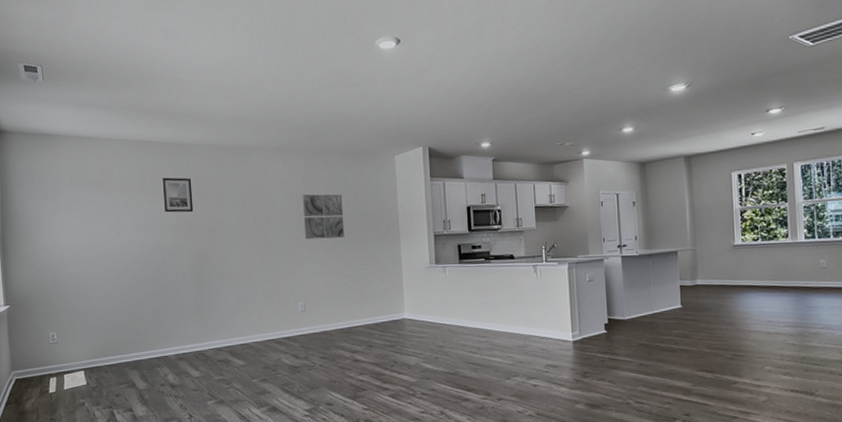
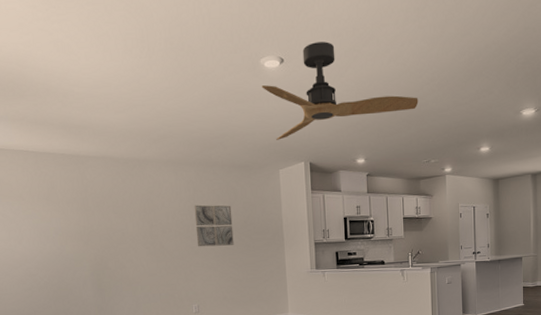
wall art: present [162,177,194,213] -> none [59,188,91,222]
ceiling fan: none [376,20,550,124] -> present [261,42,419,140]

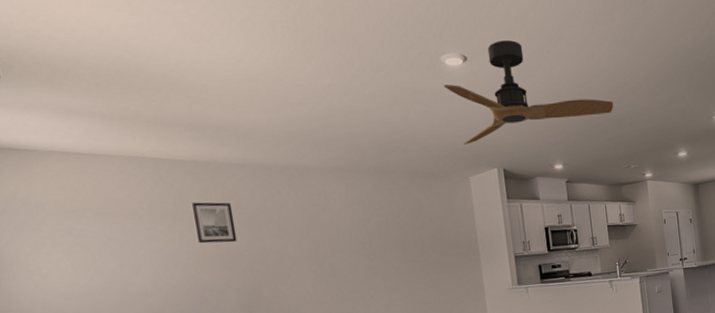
wall art: none [59,188,91,222] -> present [191,202,238,244]
wall art: present [194,204,234,247] -> none [370,218,422,267]

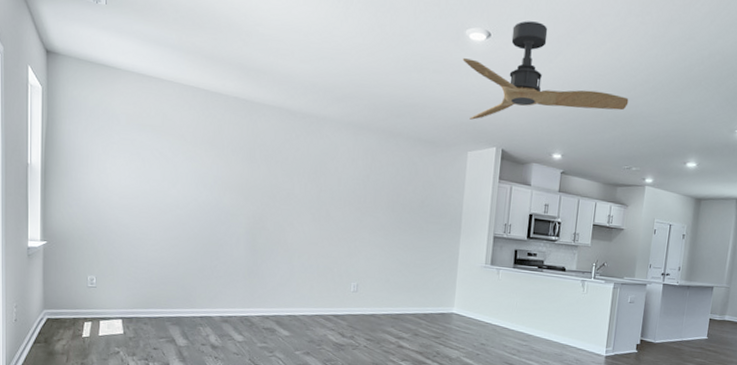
wall art: present [191,202,238,244] -> none [224,134,258,175]

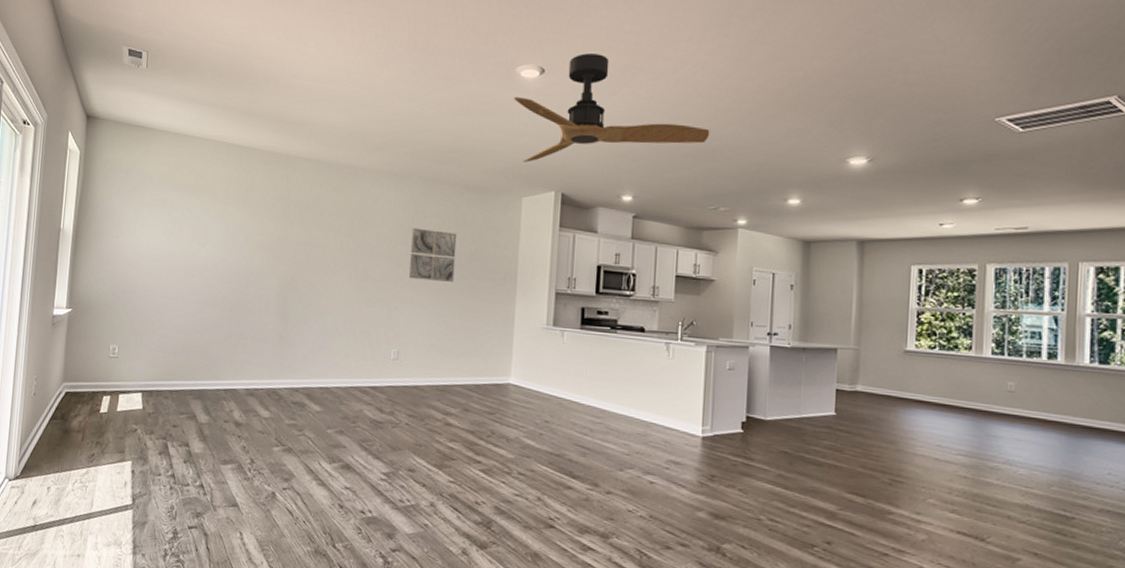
wall art: none [366,175,410,225] -> present [408,227,457,282]

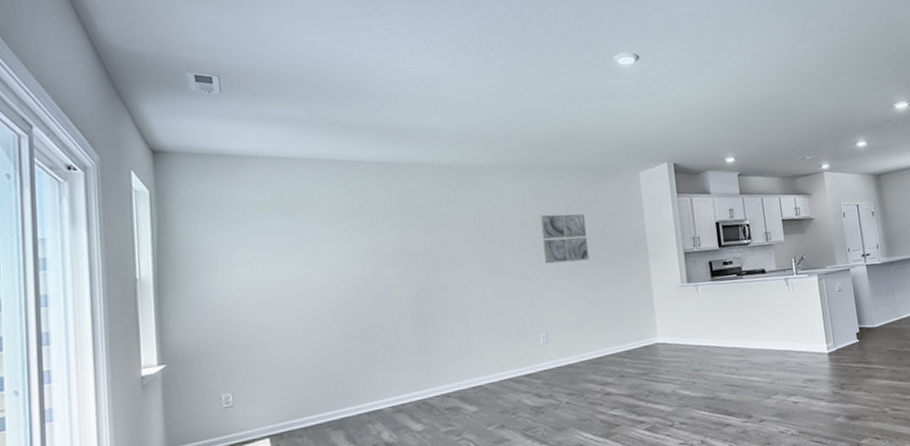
ceiling fan: present [513,53,710,162] -> none [615,38,787,140]

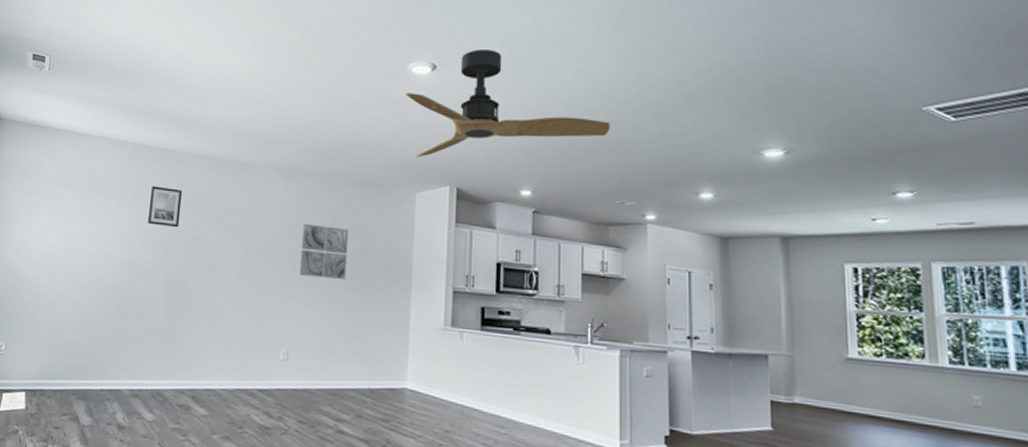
wall art: none [373,201,413,241] -> present [147,186,183,228]
ceiling fan: none [615,38,787,140] -> present [405,50,611,157]

